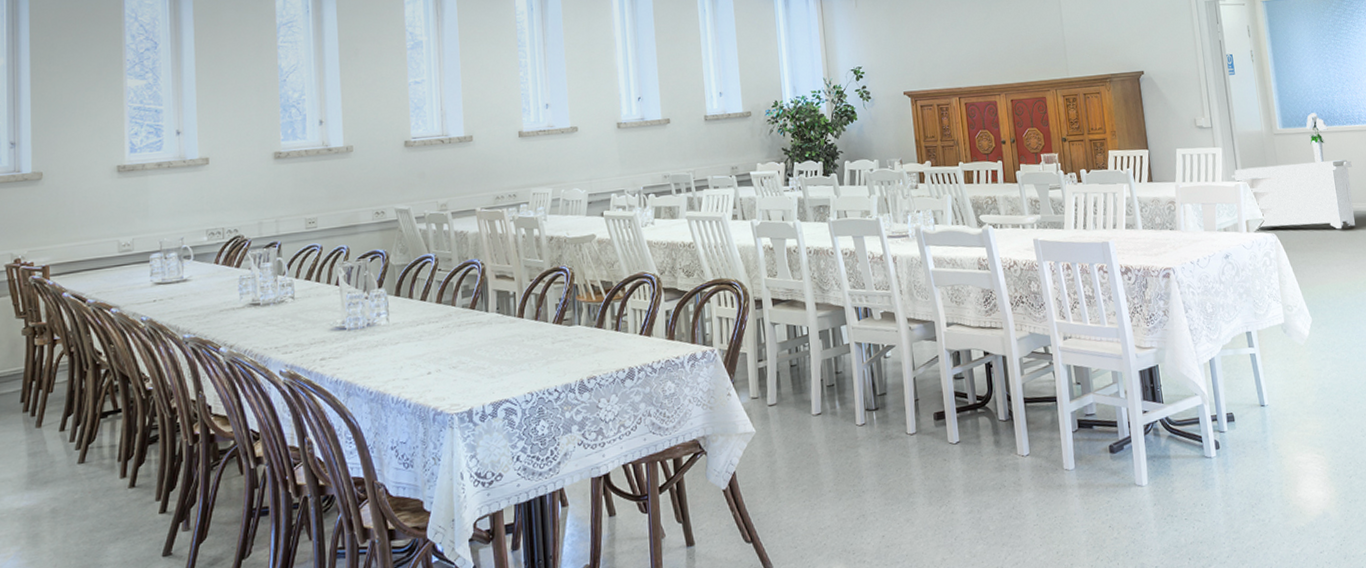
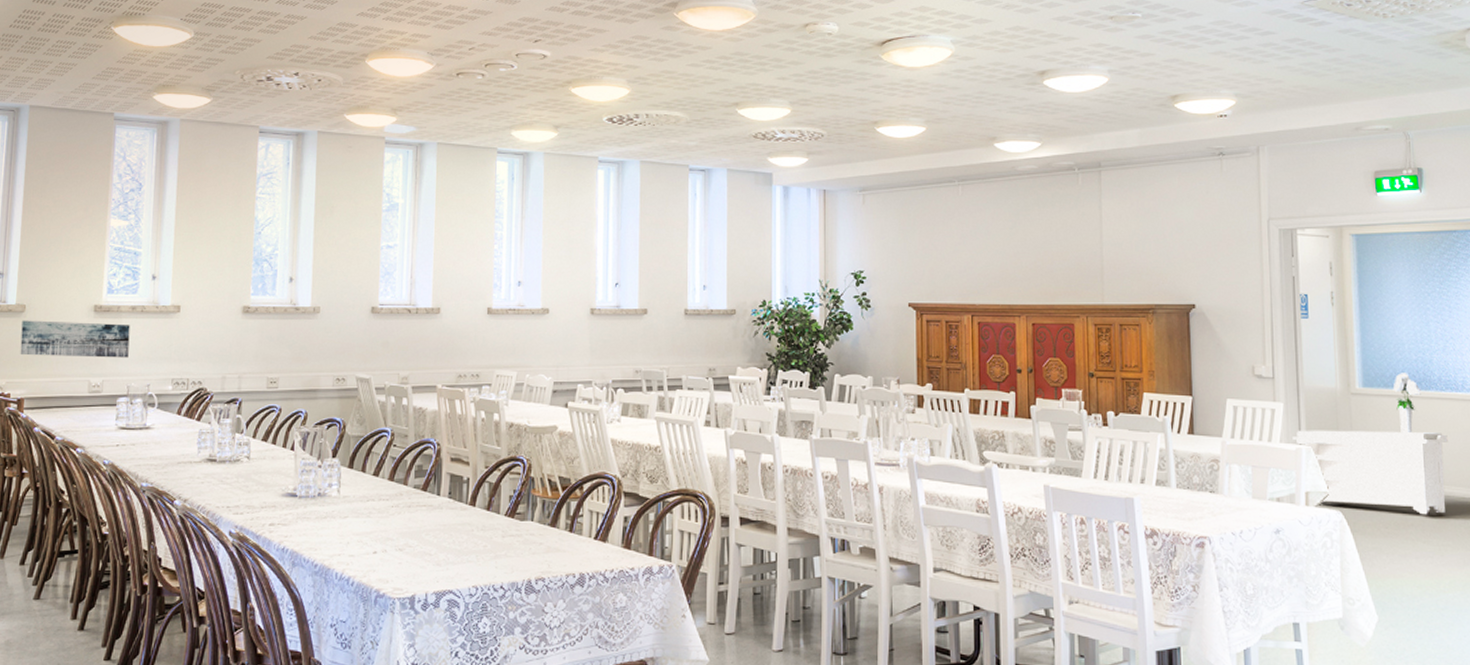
wall art: none [40,181,158,223] -> present [20,320,130,358]

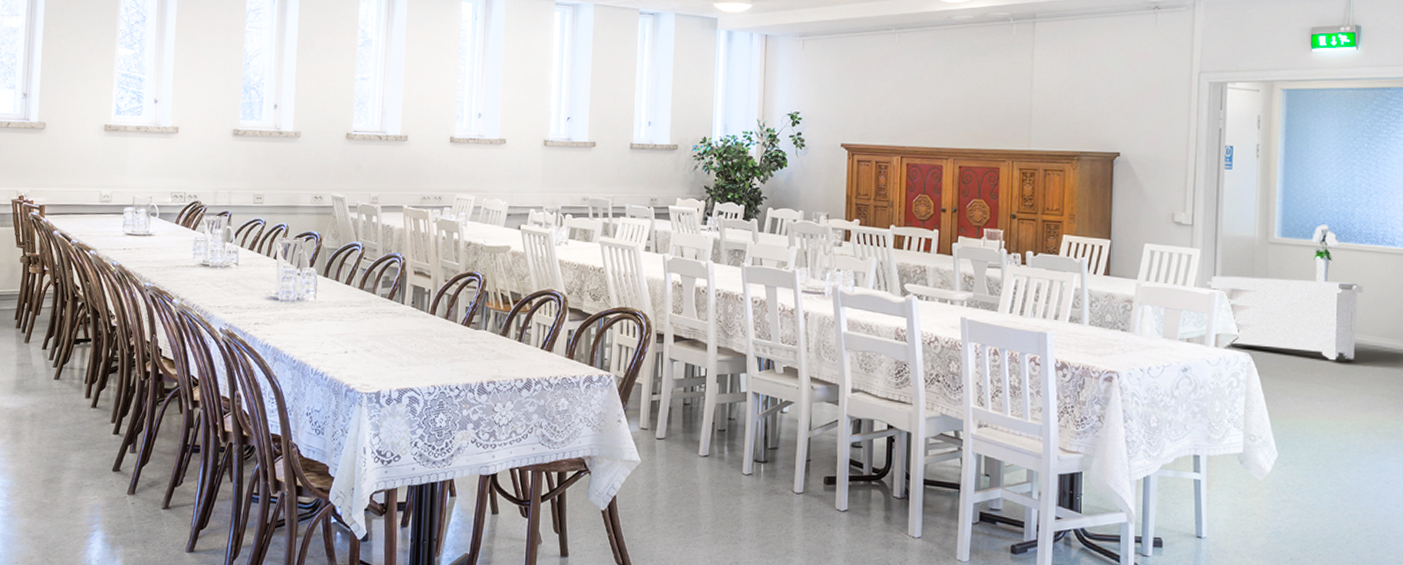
wall art: present [20,320,130,358] -> none [41,136,135,172]

